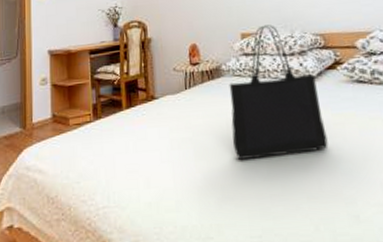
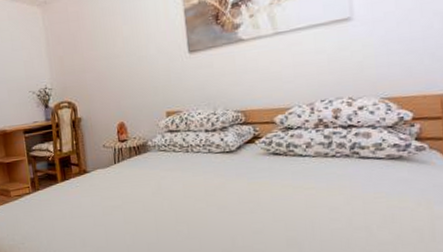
tote bag: present [229,24,329,161] -> none [154,103,243,224]

